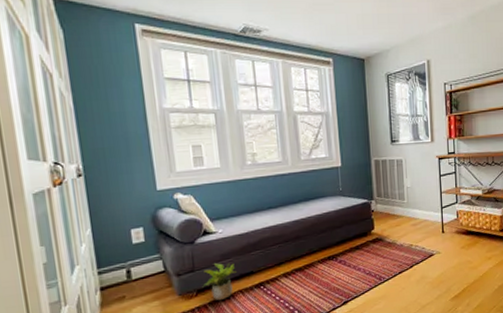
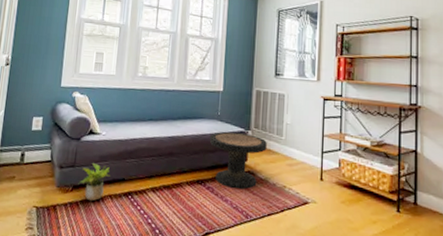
side table: none [334,203,391,257] -> present [209,131,267,190]

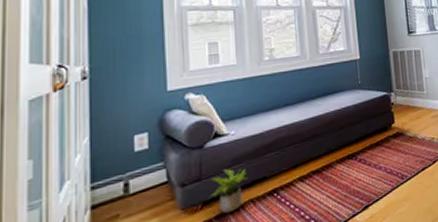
side table: present [209,131,267,190] -> none [353,96,411,155]

